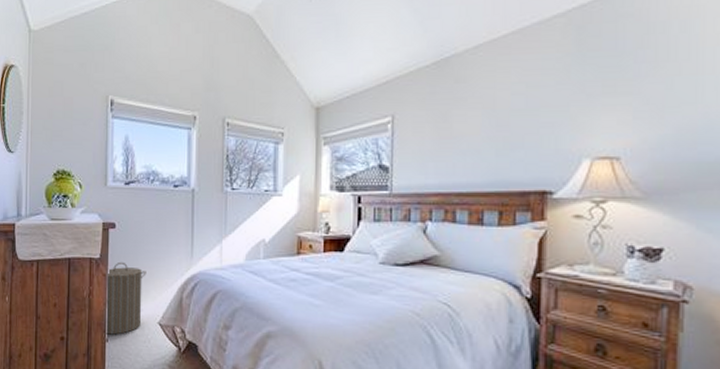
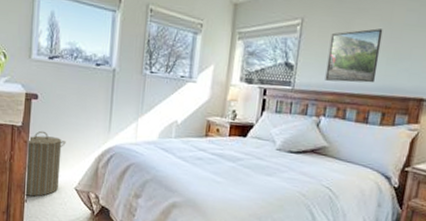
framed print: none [426,118,487,180] -> present [325,28,383,83]

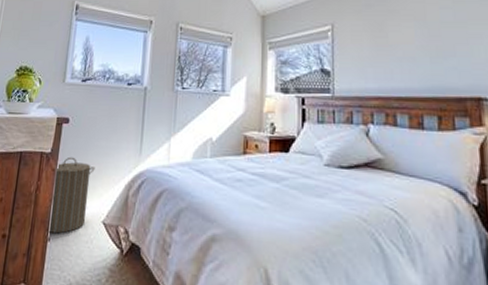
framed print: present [325,28,383,83] -> none [365,28,422,85]

